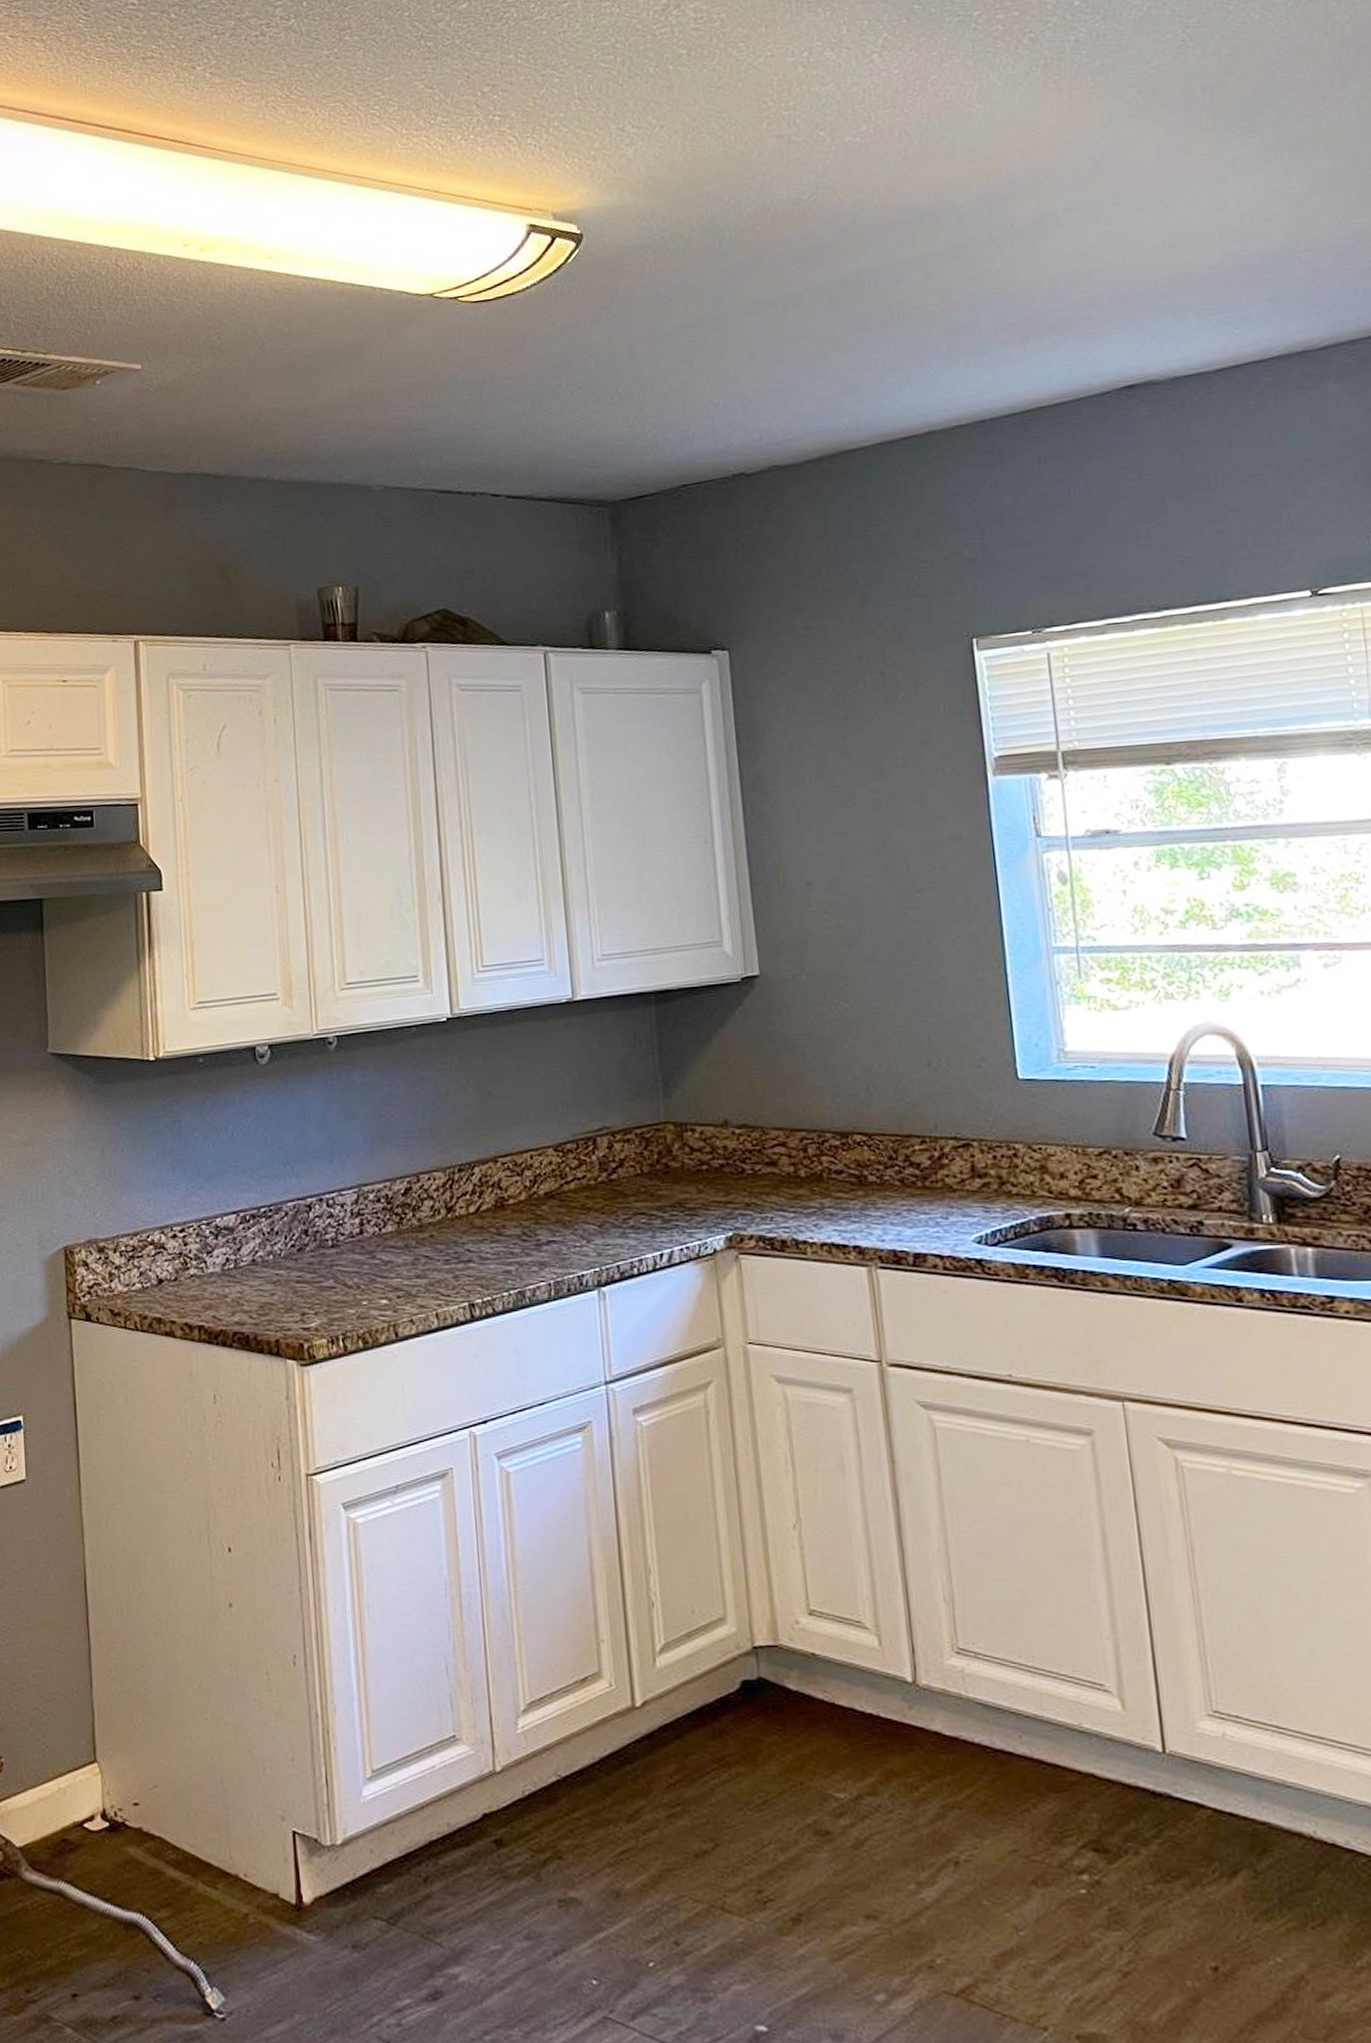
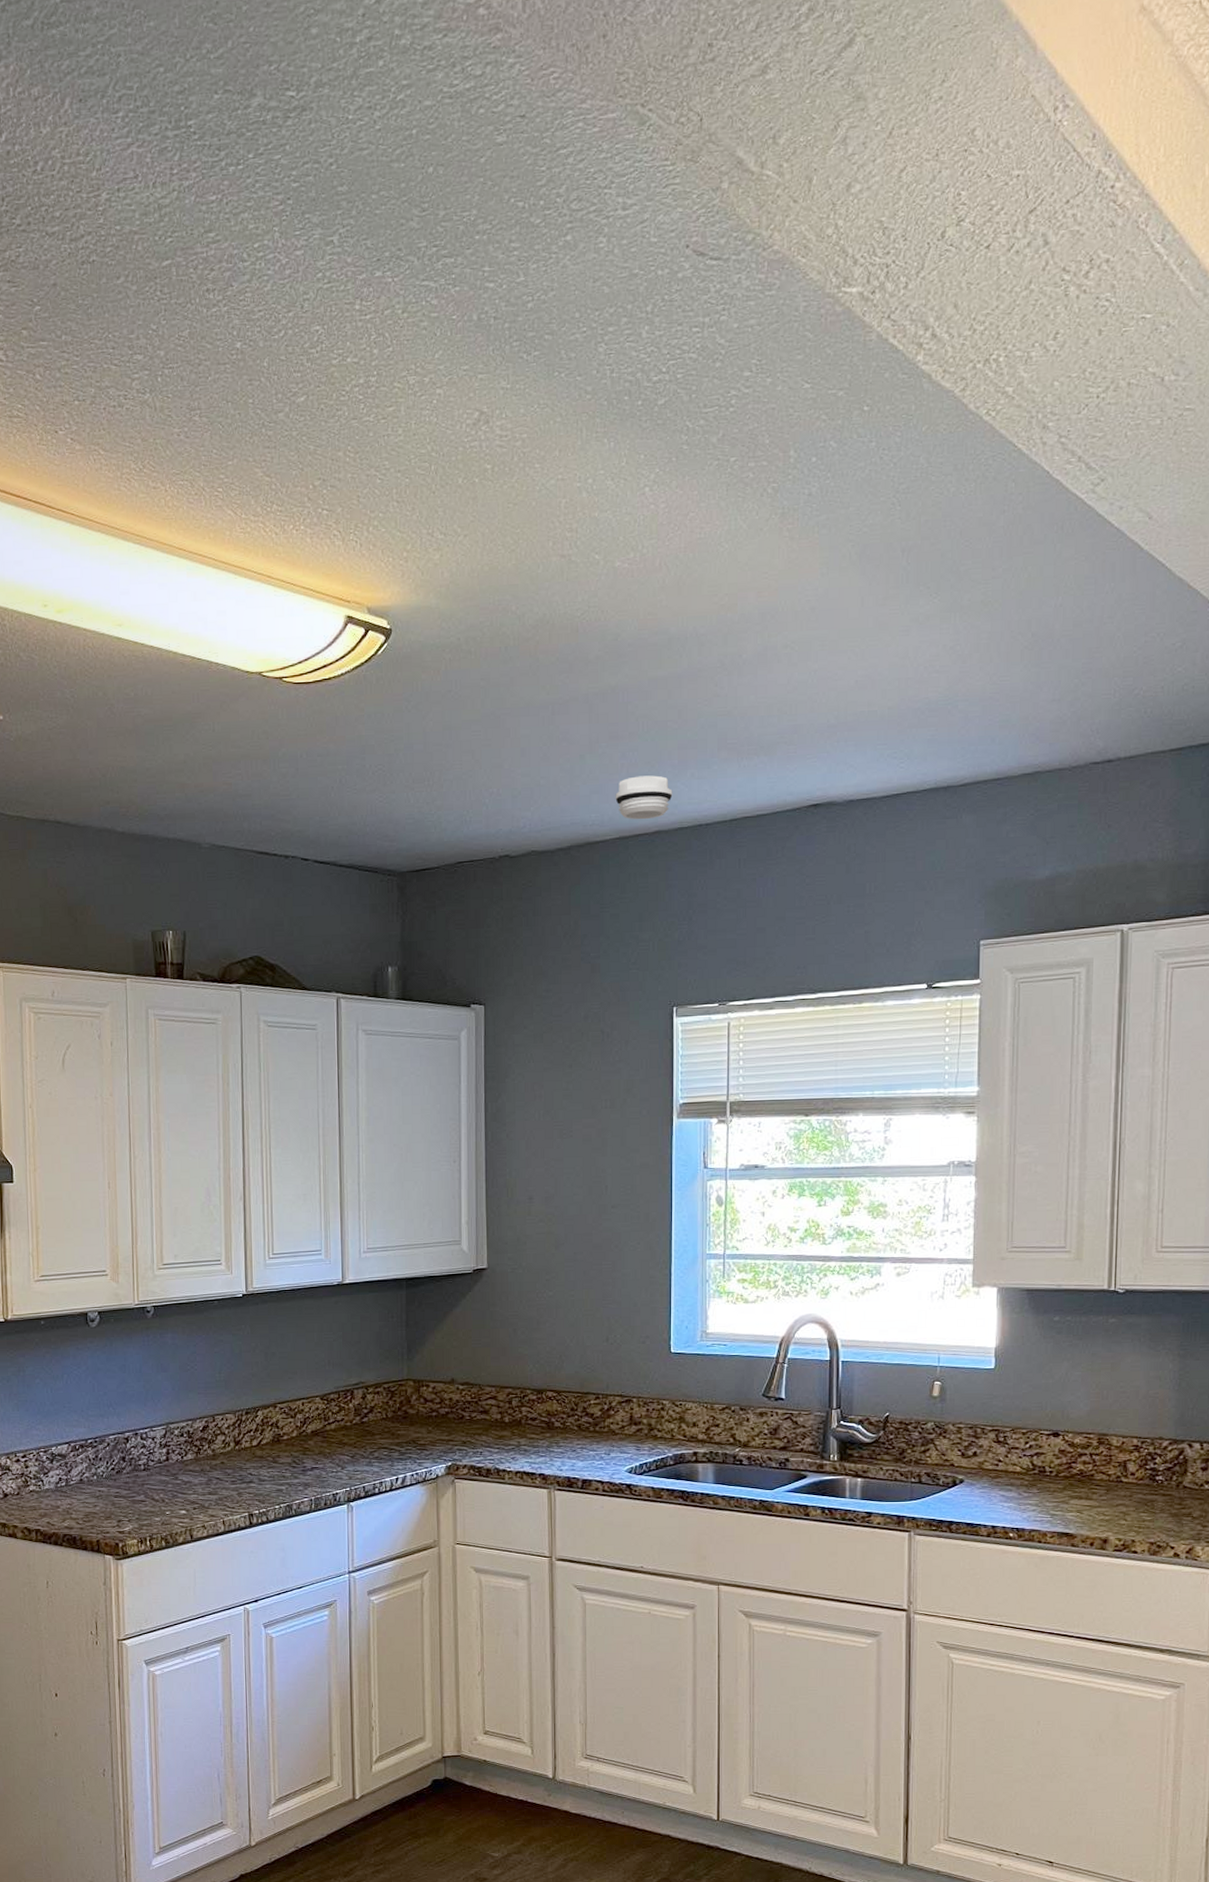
smoke detector: none [871,368,944,421] -> present [615,775,673,820]

